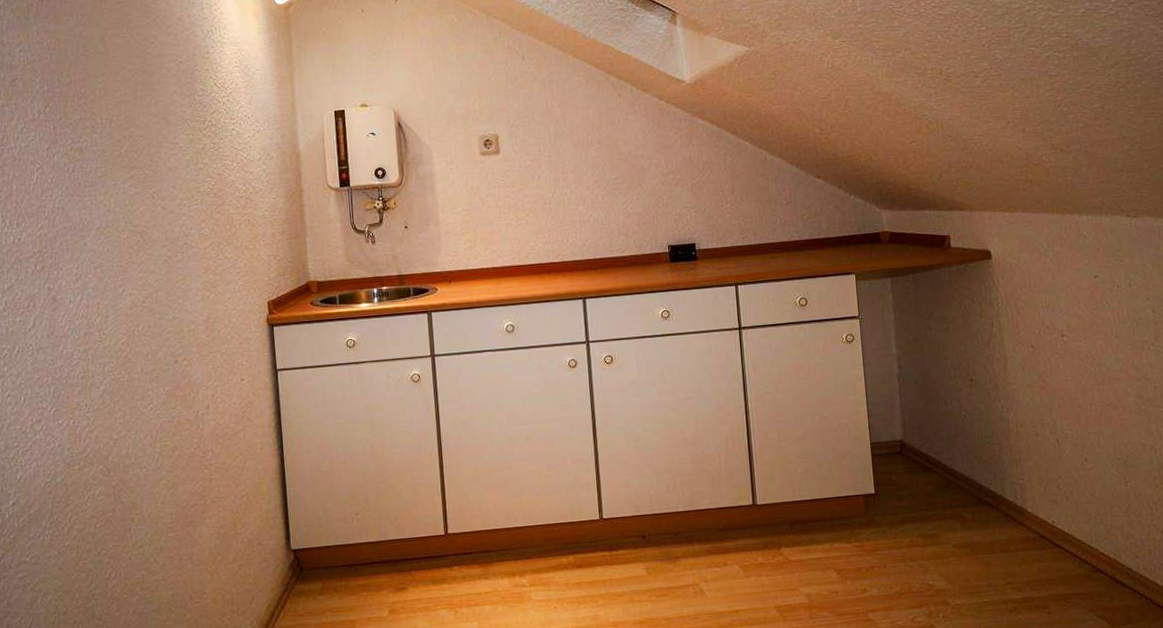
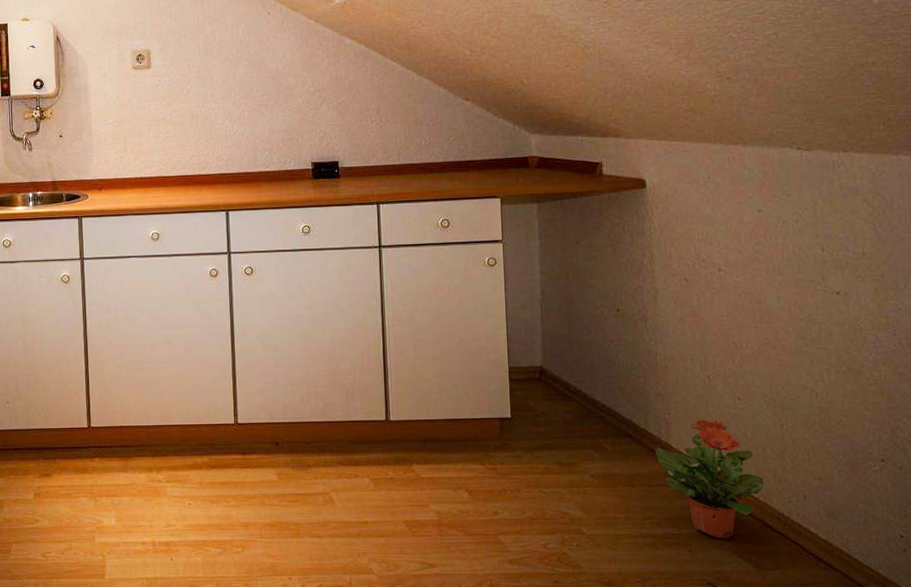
potted plant: none [1012,482,1113,598] -> present [655,419,764,539]

